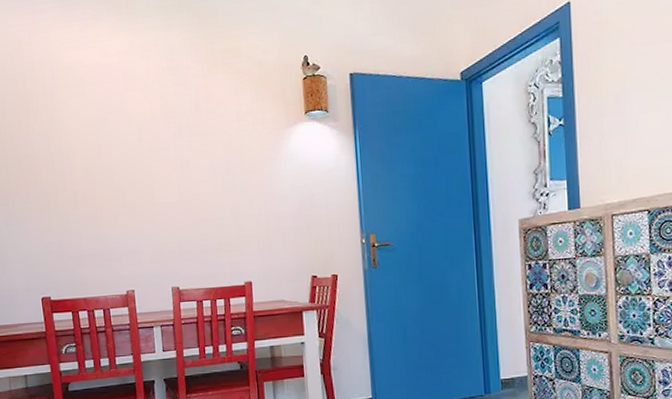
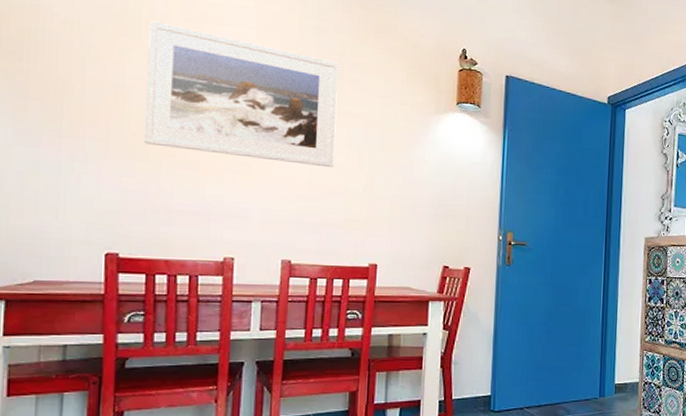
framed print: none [43,93,203,202] -> present [144,20,339,168]

